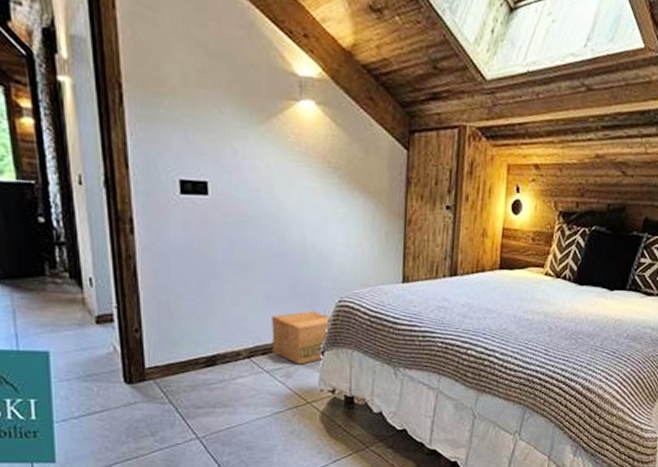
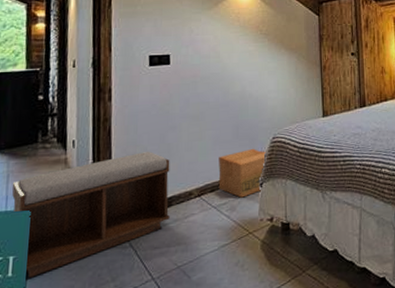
bench: none [20,301,214,423] -> present [12,152,170,278]

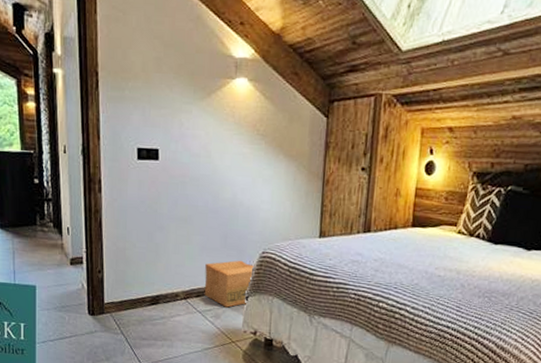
bench: present [12,152,170,278] -> none [17,248,158,344]

